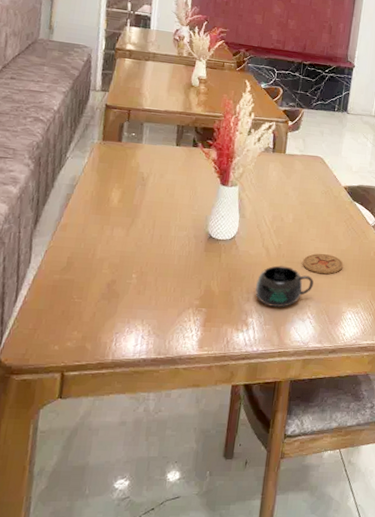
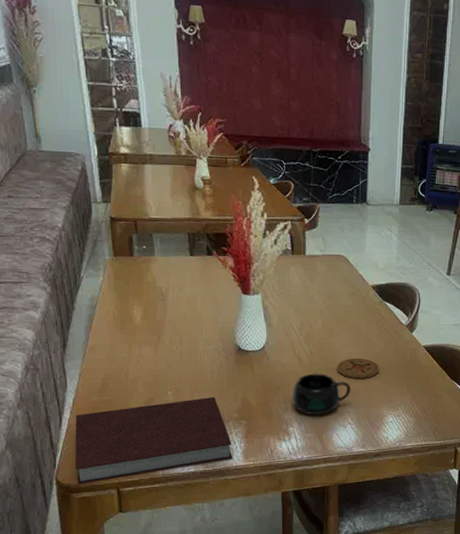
notebook: none [20,282,189,366] -> present [75,396,233,485]

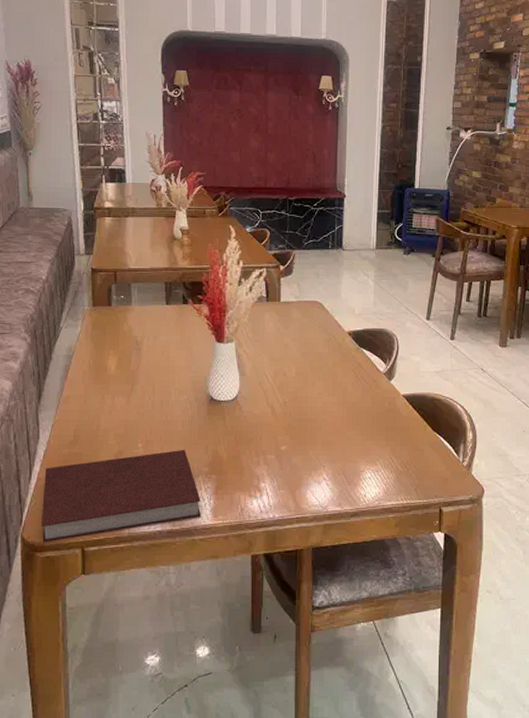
mug: present [293,373,350,414] -> none [265,424,326,469]
coaster: present [337,357,380,379] -> none [311,408,356,431]

